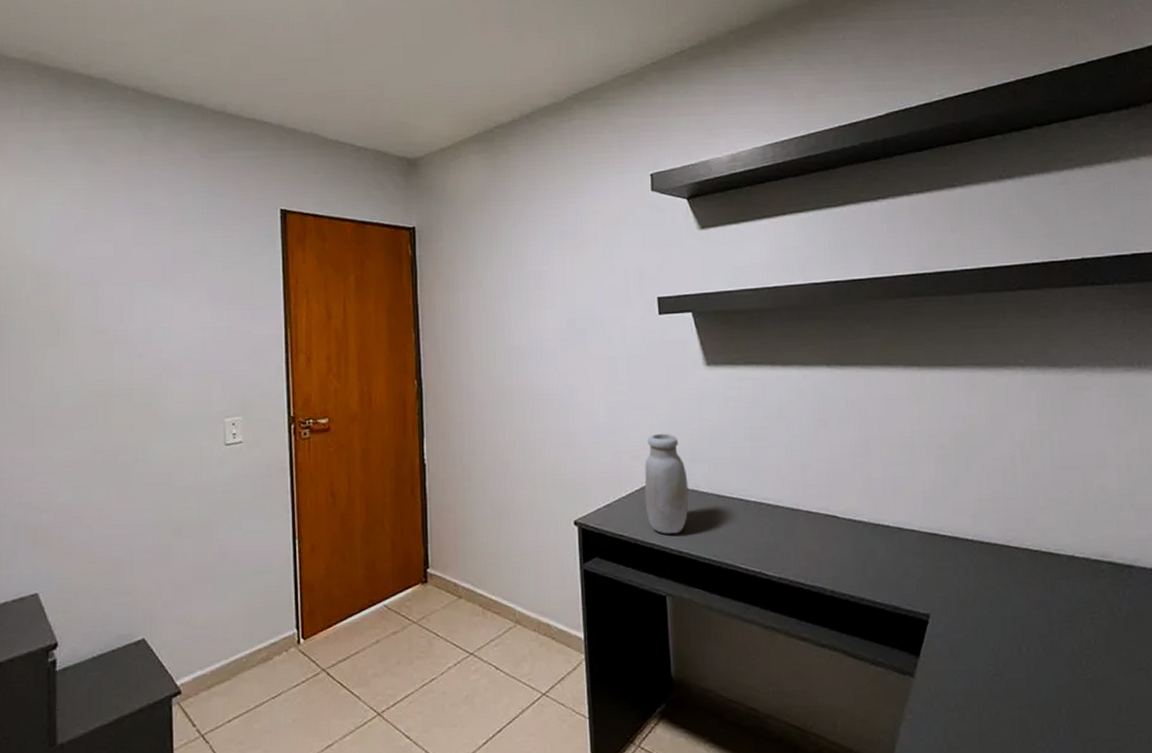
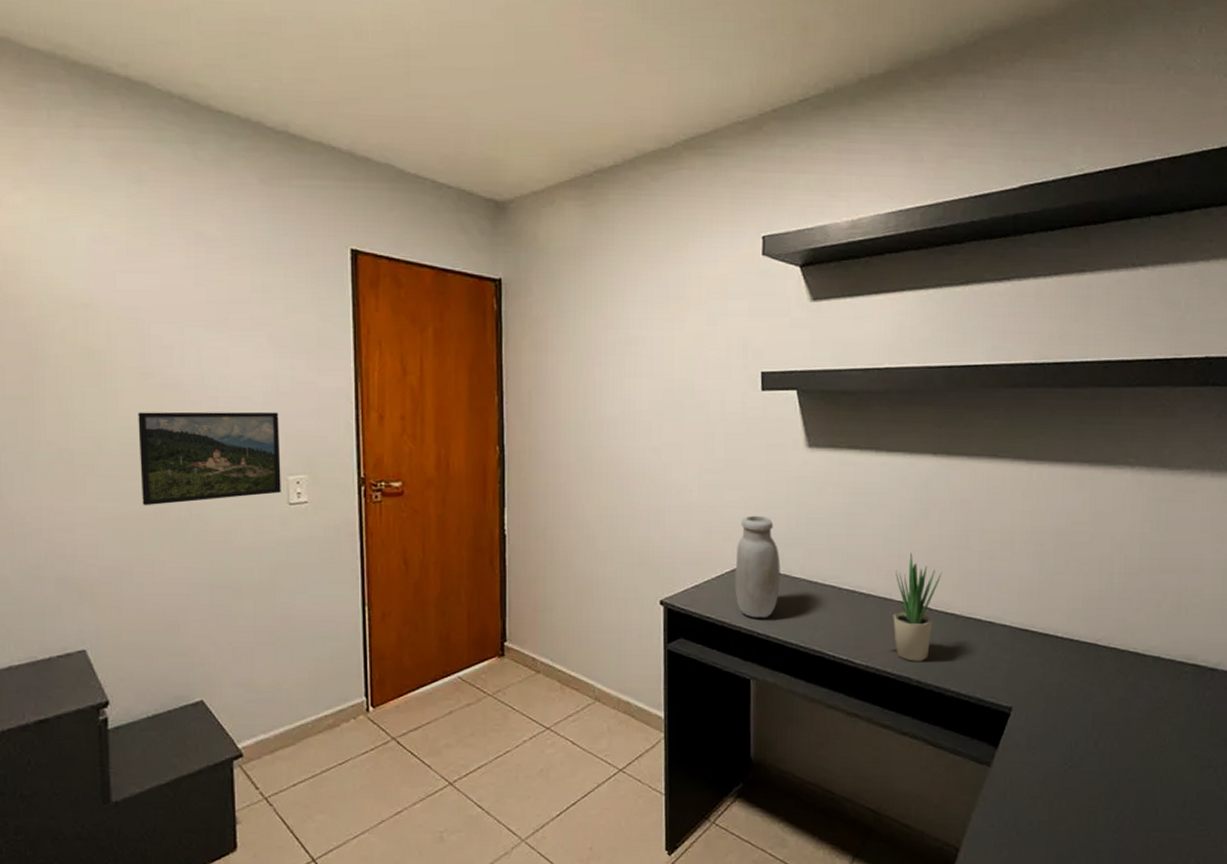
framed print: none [91,359,218,453] -> present [138,411,281,506]
potted plant: none [800,462,846,571] -> present [893,552,941,661]

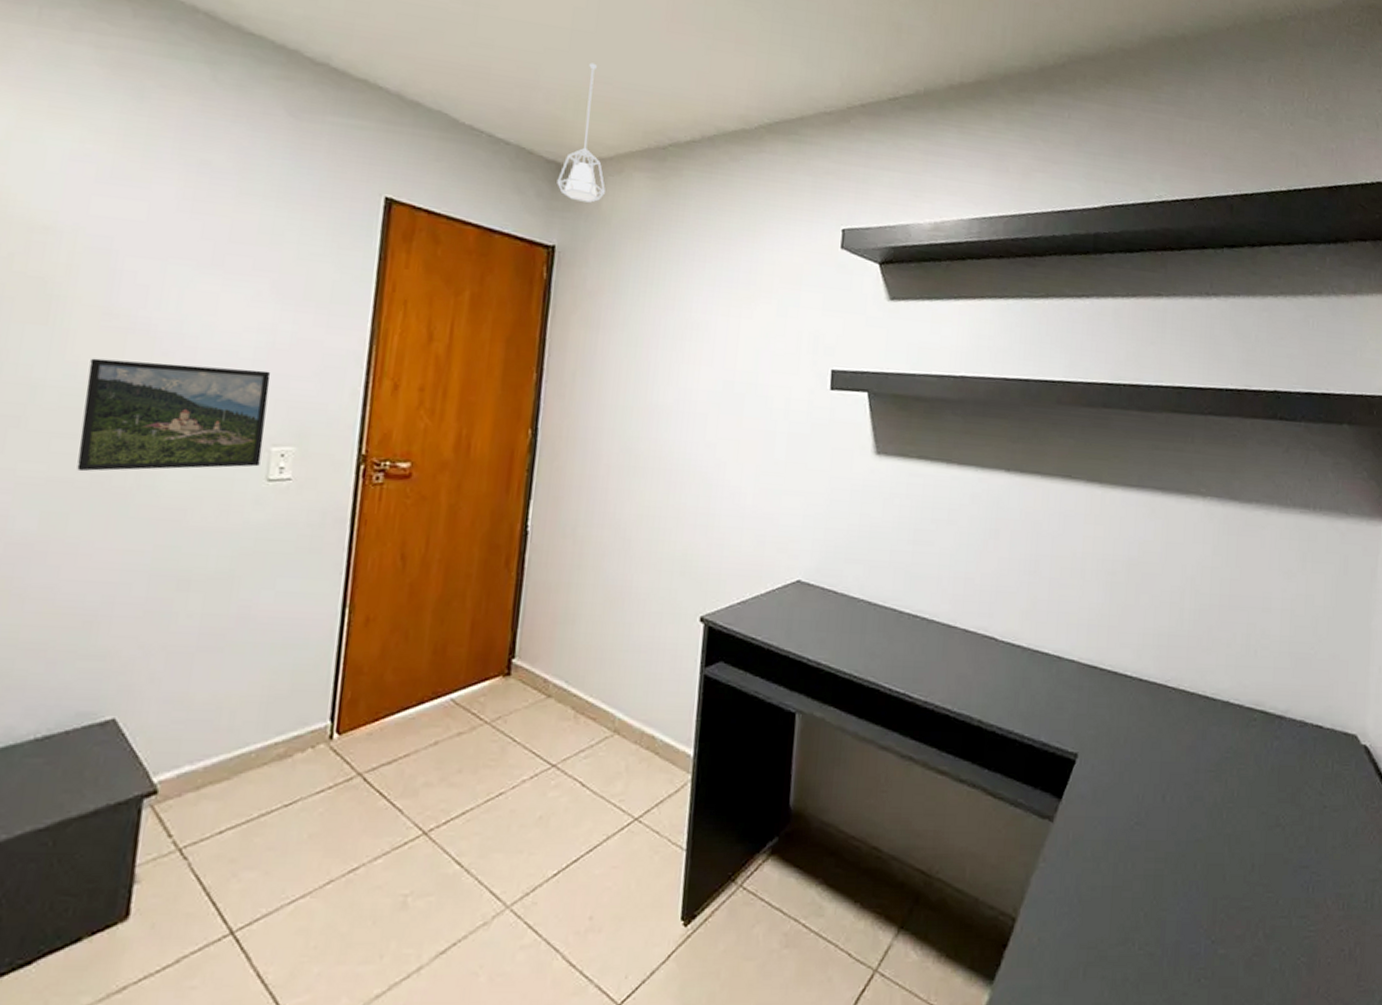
pendant lamp: none [497,100,540,235] -> present [557,63,606,203]
jar: present [735,515,780,618] -> none [785,525,838,642]
potted plant: present [893,552,941,661] -> none [956,575,1009,698]

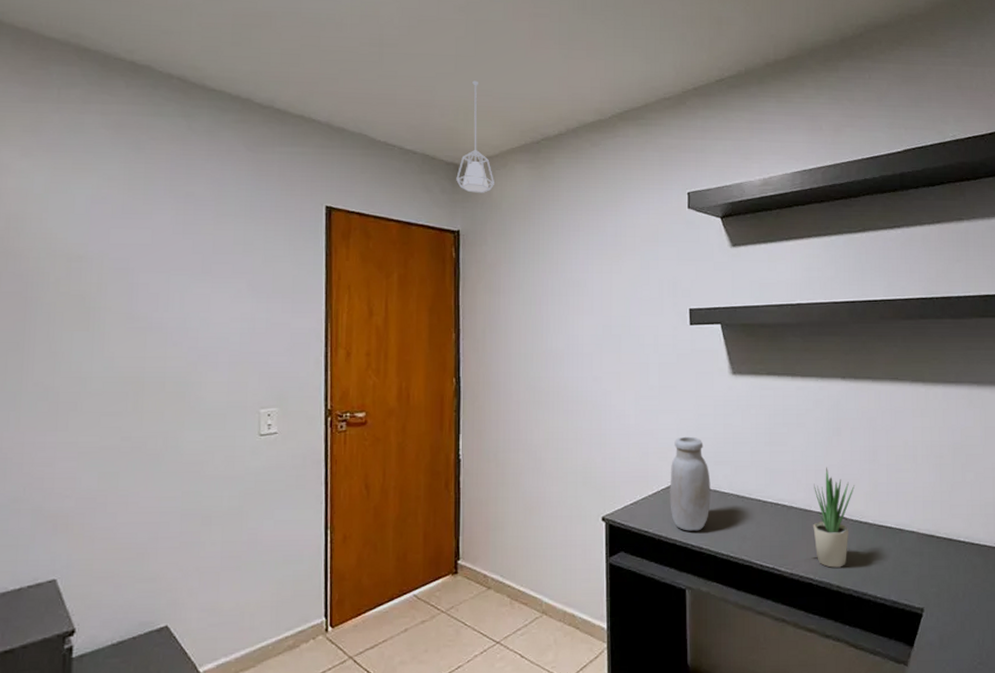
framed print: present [77,358,271,472] -> none [120,351,254,440]
jar: none [785,525,838,642] -> present [670,436,711,531]
potted plant: none [956,575,1009,698] -> present [813,467,854,568]

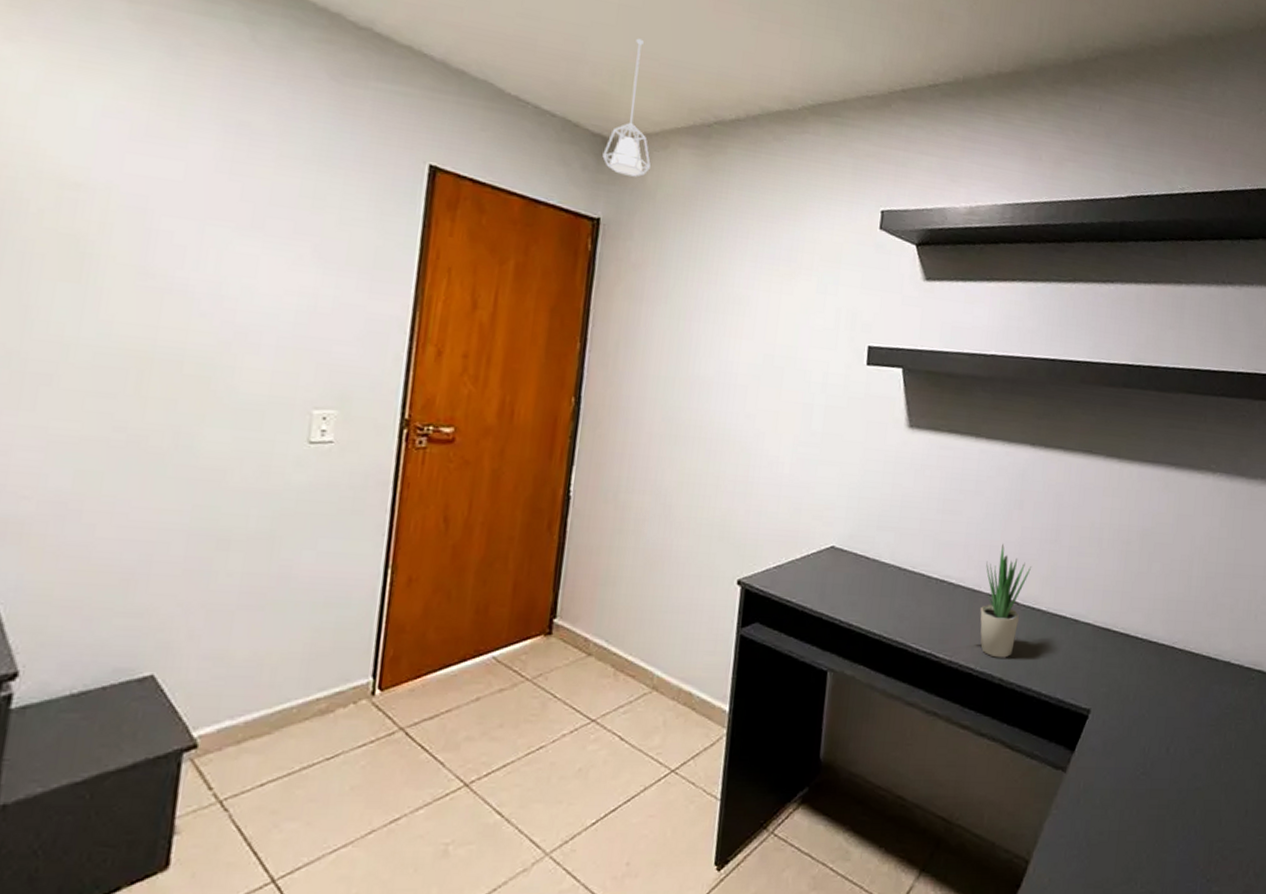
jar: present [670,436,711,531] -> none [820,494,870,605]

